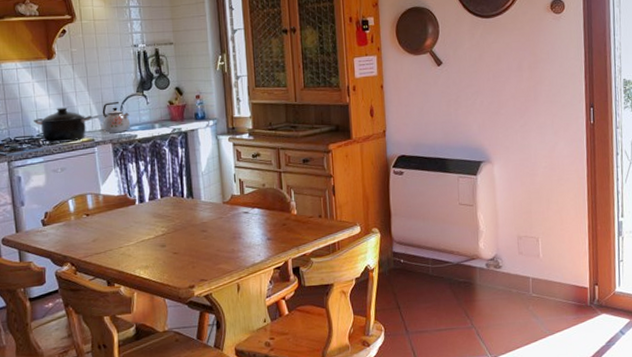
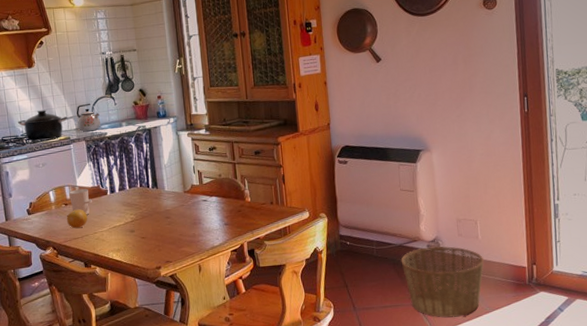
fruit: none [87,220,113,243] -> present [66,209,88,229]
cup: none [90,197,119,227] -> present [68,188,93,215]
basket: none [457,265,545,342] -> present [401,246,484,318]

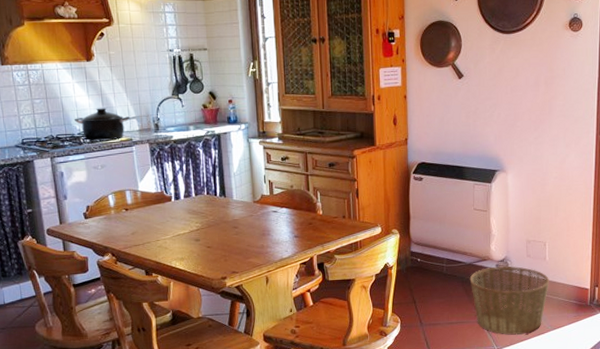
fruit: present [66,209,88,229] -> none [126,215,150,235]
cup: present [68,188,93,215] -> none [129,194,156,221]
kettle: present [76,104,101,132] -> none [139,104,167,134]

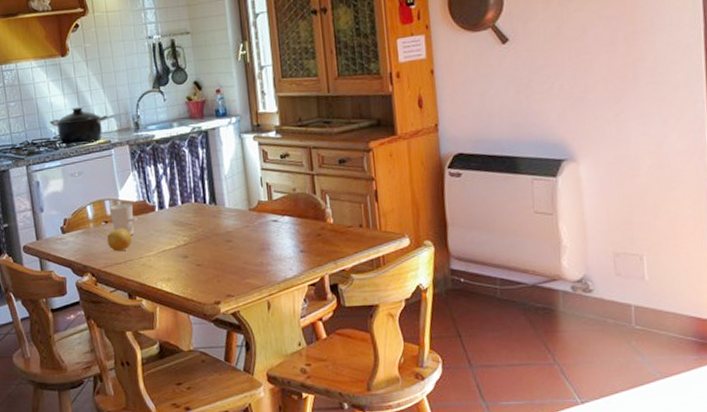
fruit: none [126,215,150,235] -> present [106,228,133,252]
cup: none [129,194,156,221] -> present [109,203,138,236]
basket: present [469,266,550,335] -> none [534,288,653,384]

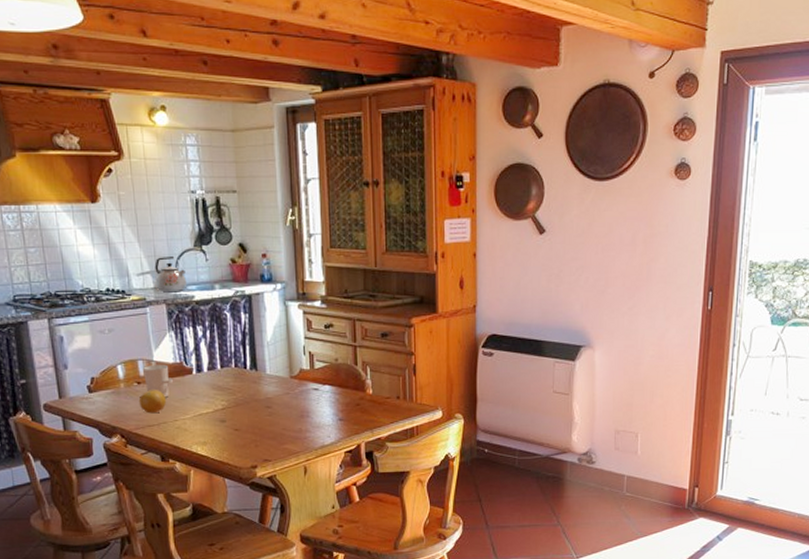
saucepan: present [50,107,108,145] -> none [77,260,144,300]
kettle: none [117,99,148,134] -> present [154,257,187,293]

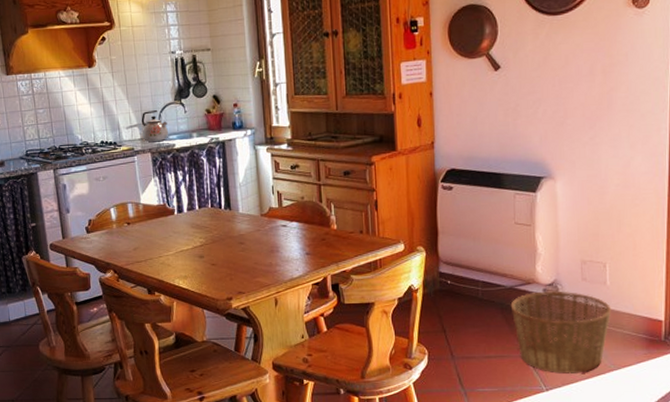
fruit: present [138,390,167,414] -> none [128,229,153,251]
cup: present [142,364,174,398] -> none [131,206,158,236]
basket: none [546,460,641,541] -> present [510,291,612,374]

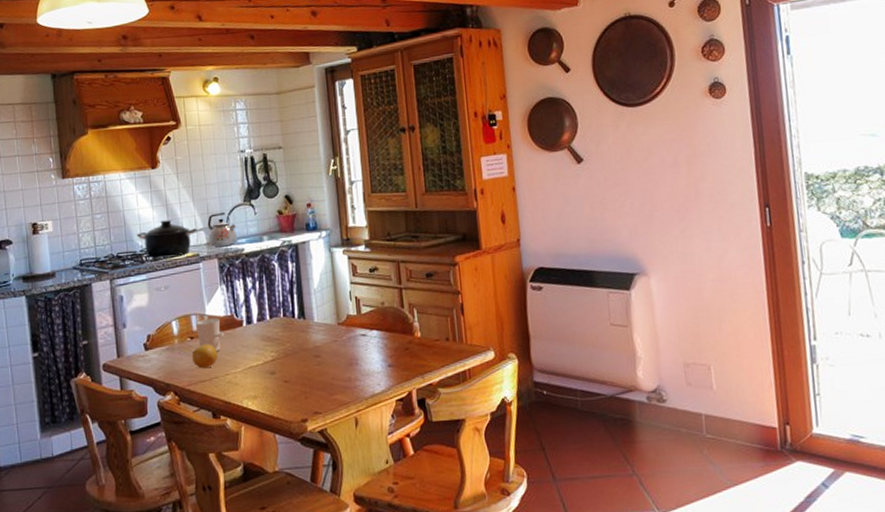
saucepan: none [77,116,132,152] -> present [137,220,198,259]
fruit: none [128,229,153,251] -> present [191,344,219,369]
cup: none [131,206,158,236] -> present [195,318,225,352]
basket: present [510,291,612,374] -> none [613,398,722,494]

